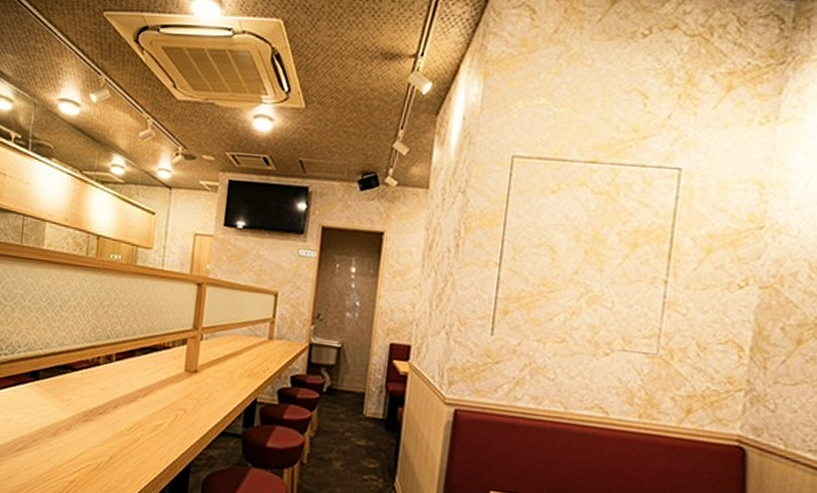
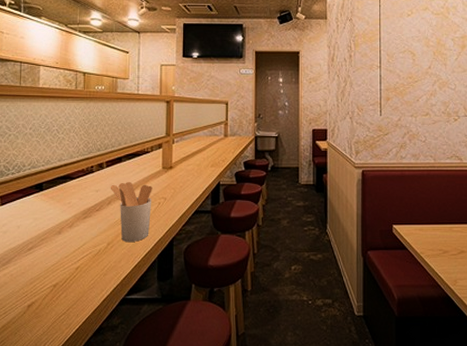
utensil holder: none [118,383,170,460] -> present [110,182,153,243]

